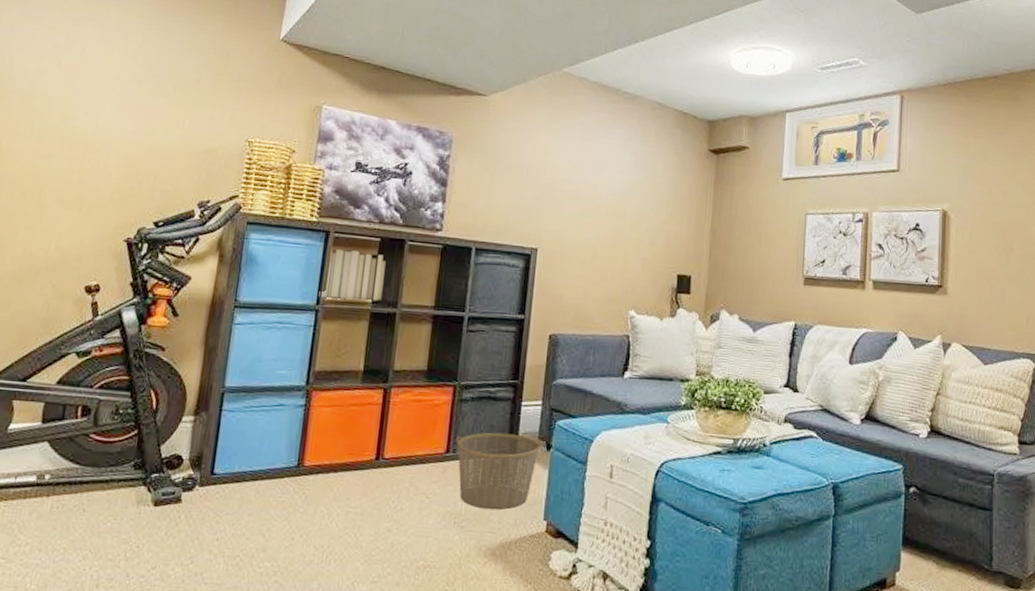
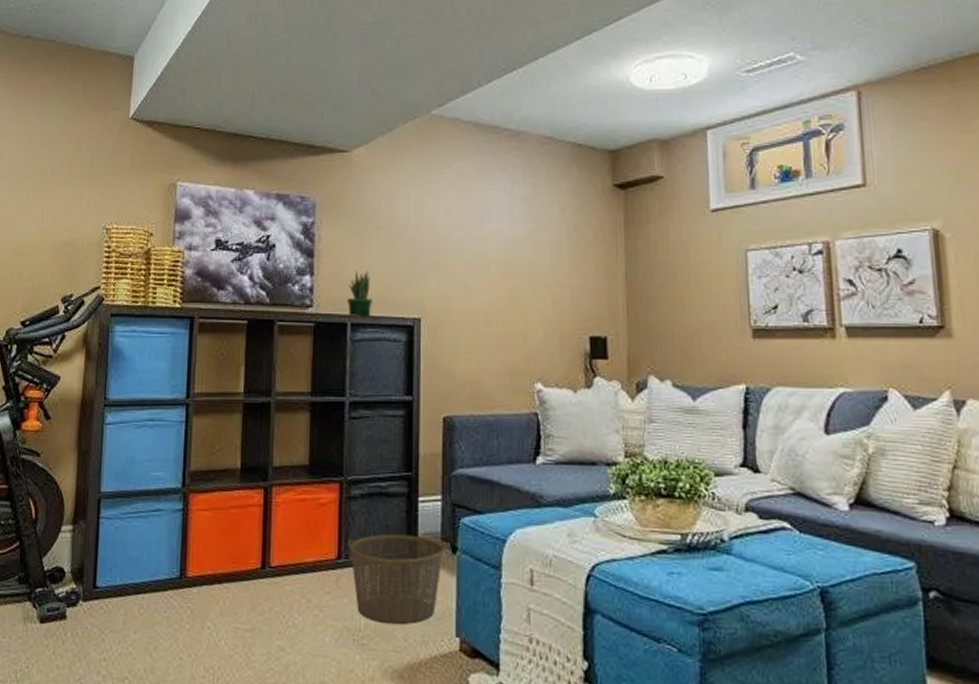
books: present [318,249,387,301] -> none [188,335,256,391]
planter: none [473,202,497,246] -> present [346,271,373,320]

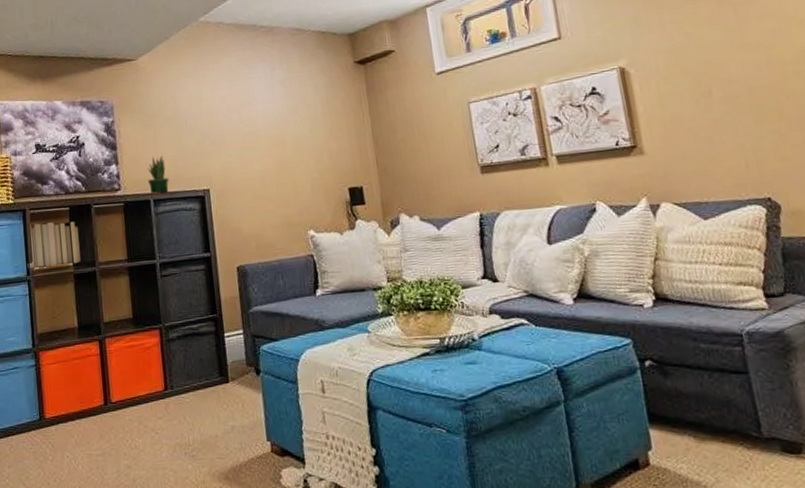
books: none [188,335,256,391] -> present [27,221,82,270]
basket: present [347,533,447,624] -> none [171,364,252,437]

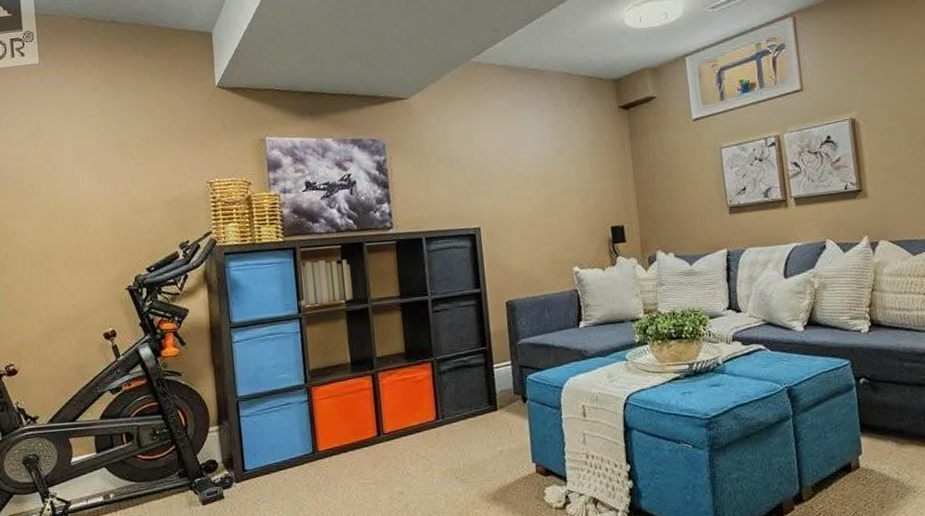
planter: present [147,155,169,195] -> none [419,194,441,233]

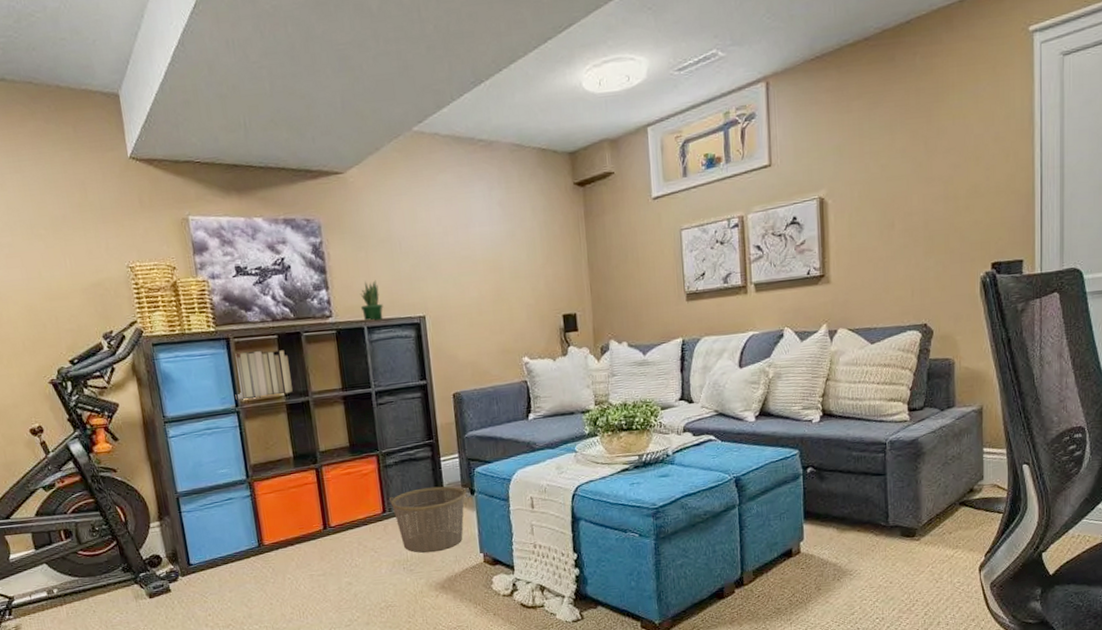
planter: none [419,194,441,233] -> present [360,280,384,322]
basket: none [442,393,519,462] -> present [389,486,467,553]

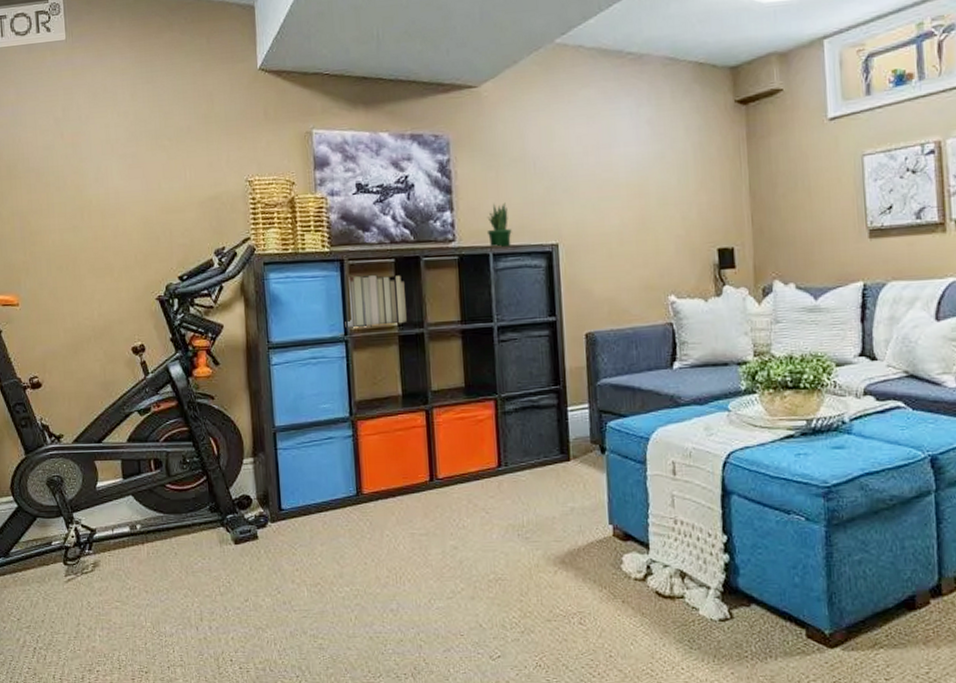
basket: present [389,486,467,553] -> none [505,440,596,518]

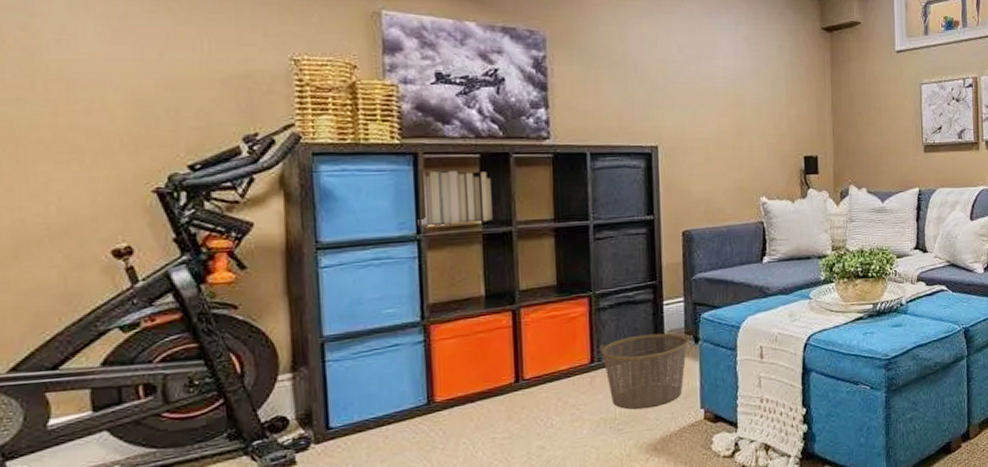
planter: present [487,202,512,249] -> none [584,103,611,149]
basket: none [505,440,596,518] -> present [599,333,690,410]

